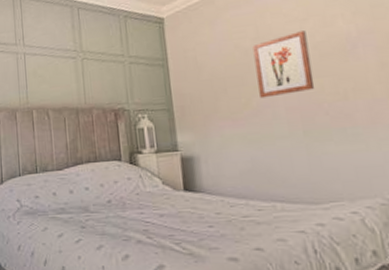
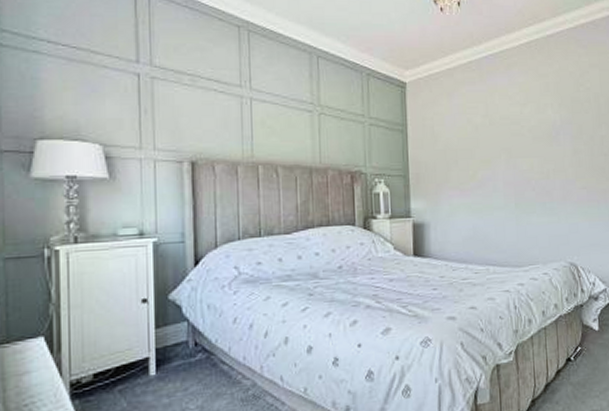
wall art: present [252,30,315,99] -> none [482,114,527,172]

